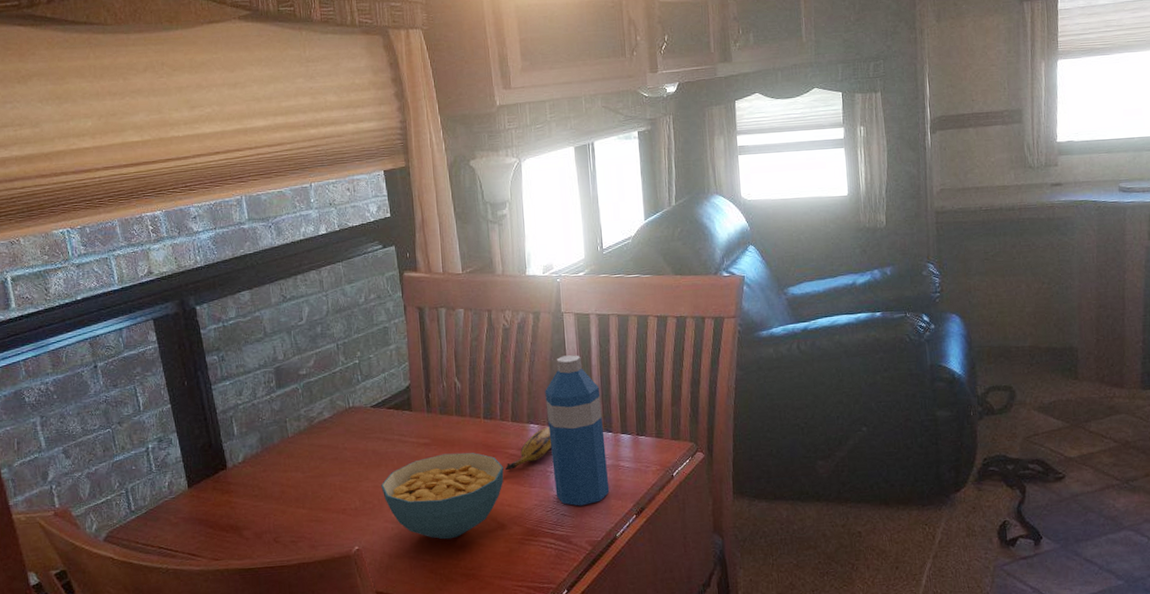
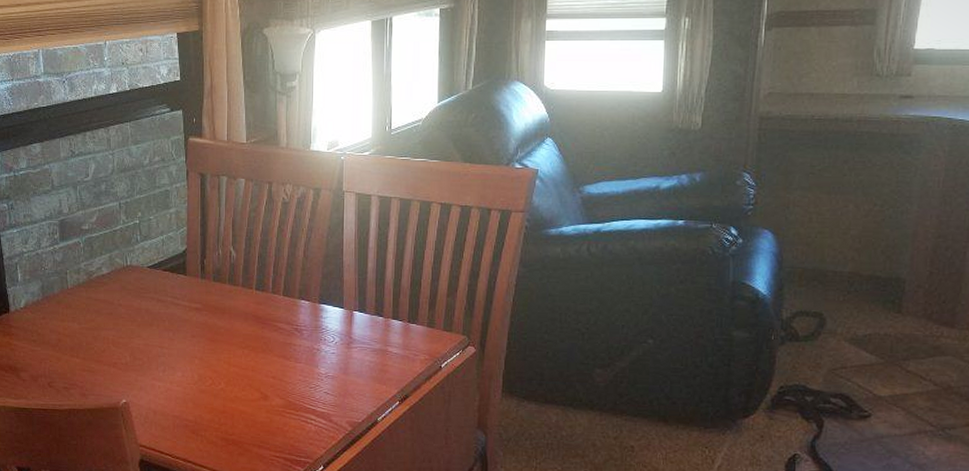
cereal bowl: present [381,452,504,540] -> none [152,320,271,403]
banana: present [505,427,552,471] -> none [272,304,321,344]
water bottle: present [545,355,610,506] -> none [318,235,375,387]

